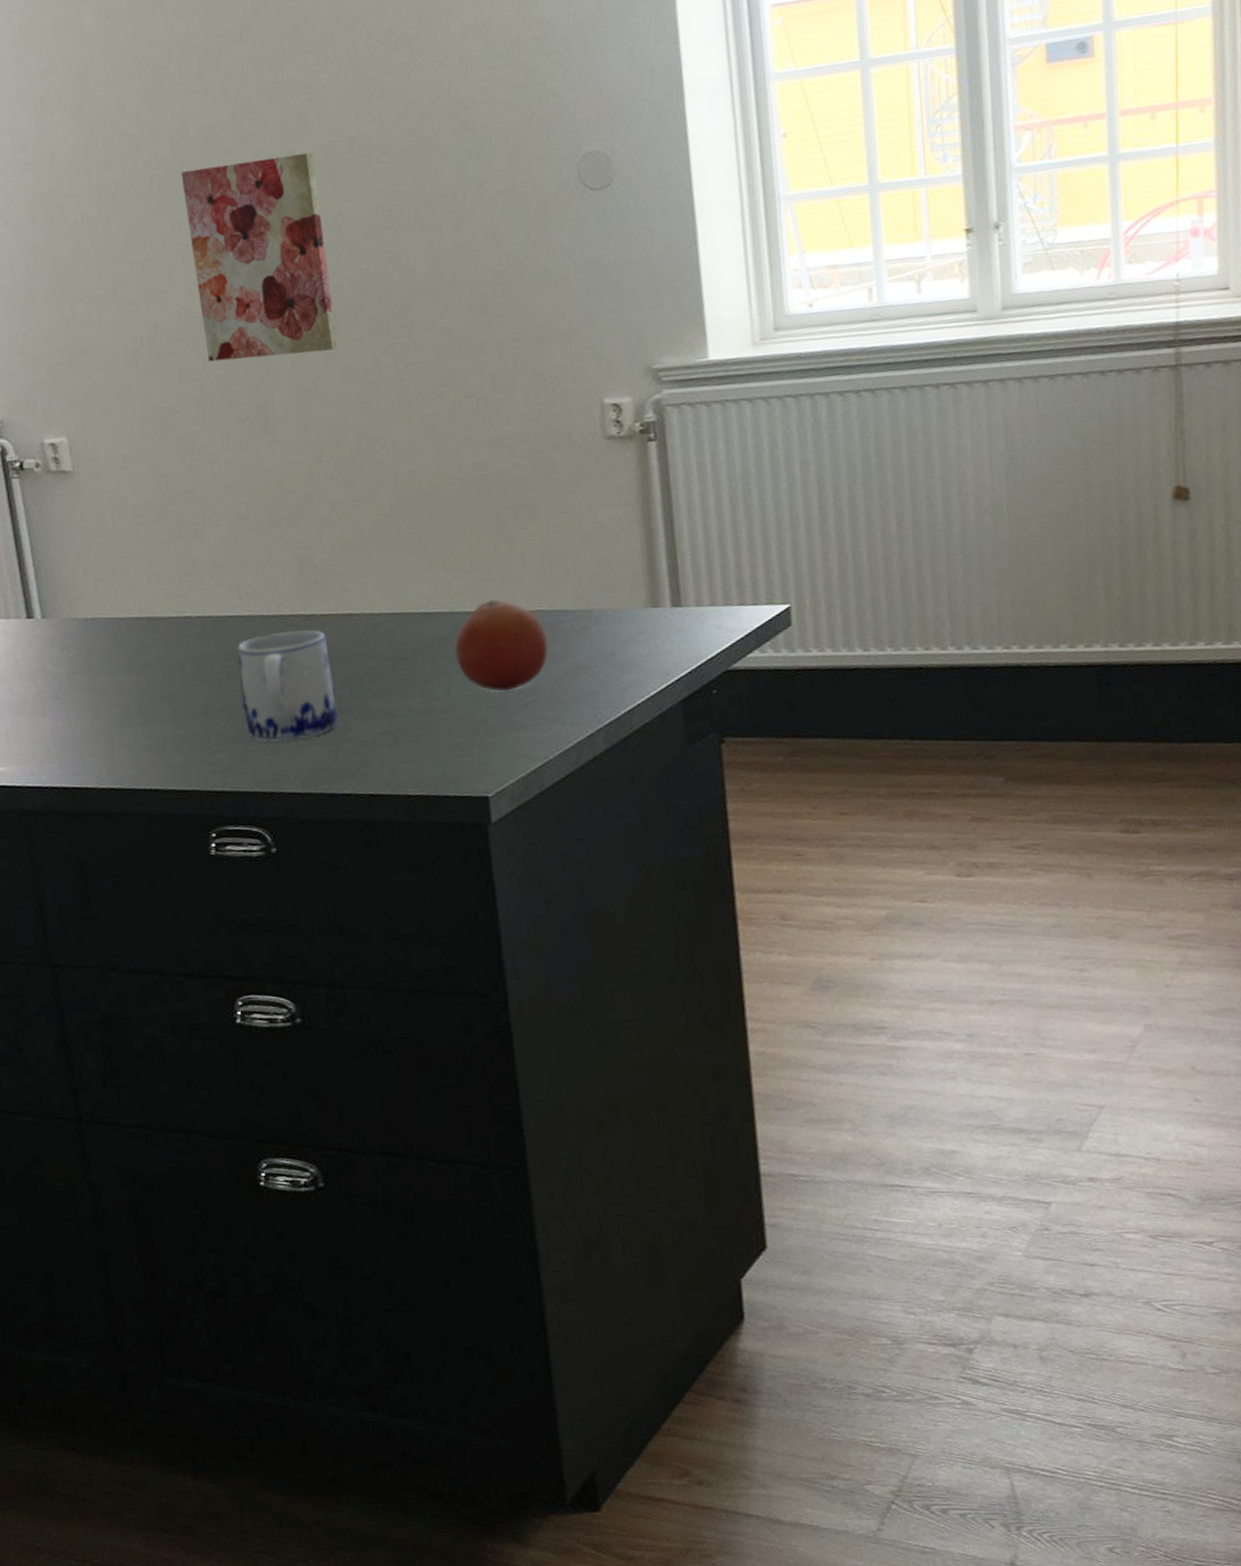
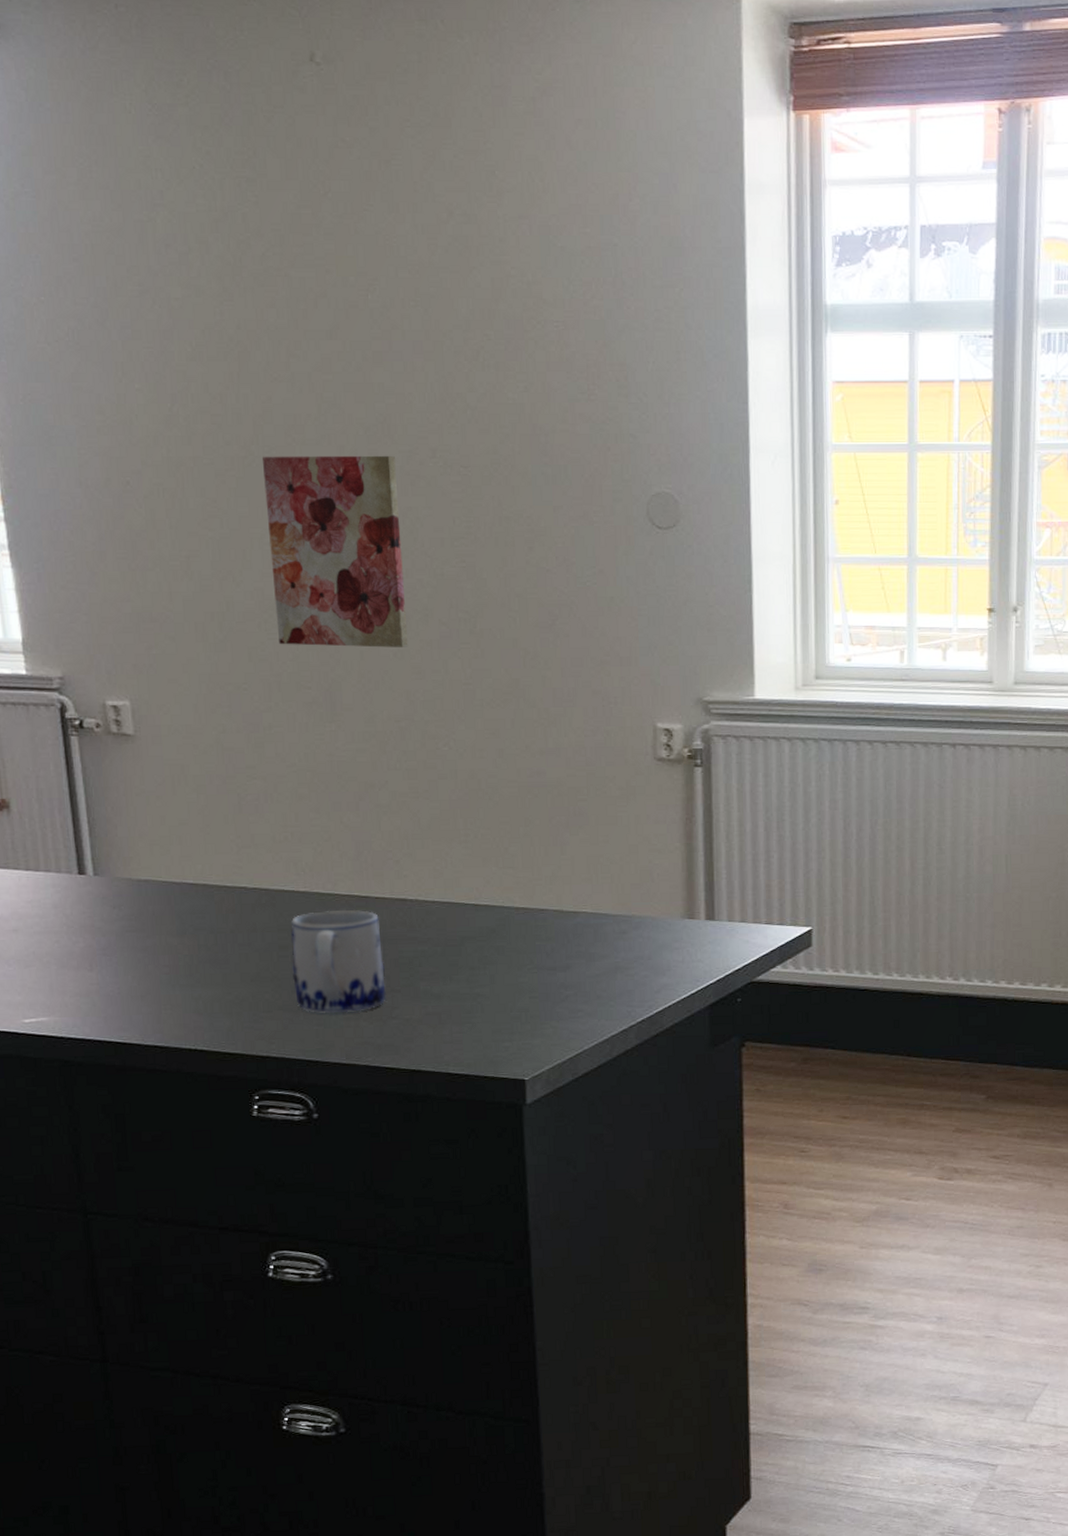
fruit: present [454,599,548,692] -> none [502,898,590,984]

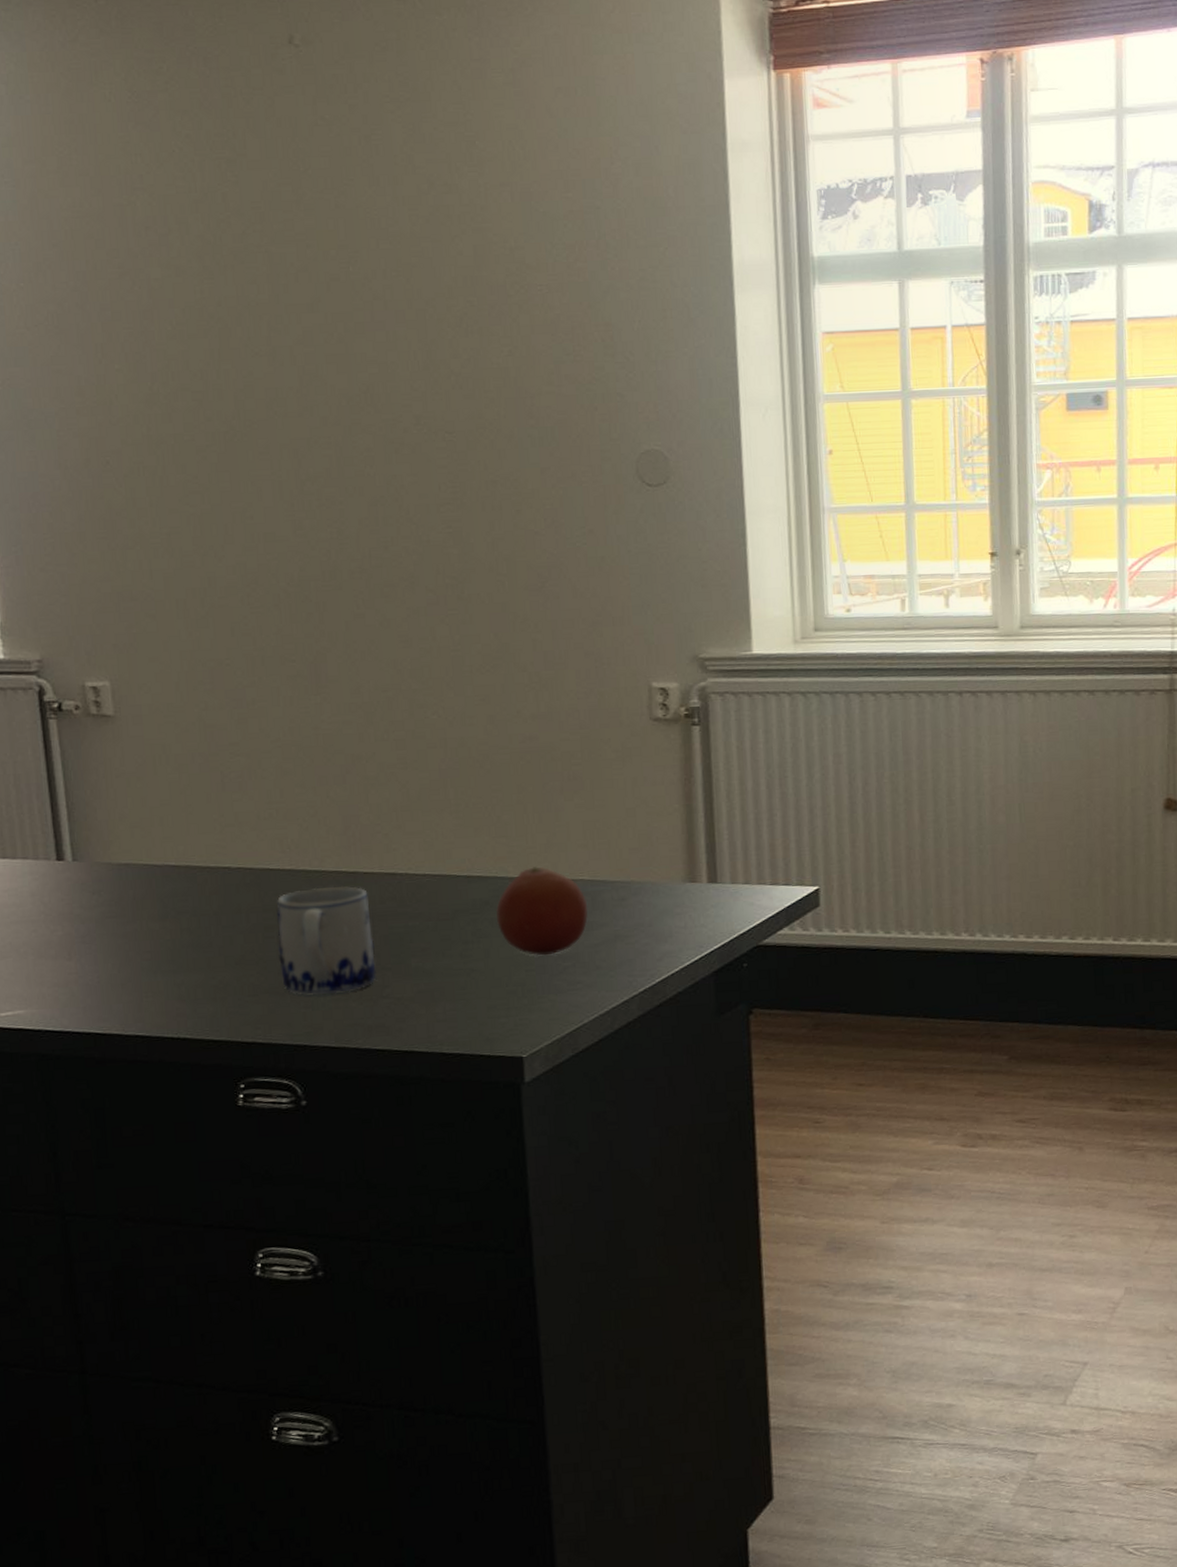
wall art: present [261,455,409,648] -> none [243,424,395,619]
fruit: none [502,898,590,984] -> present [496,867,588,956]

